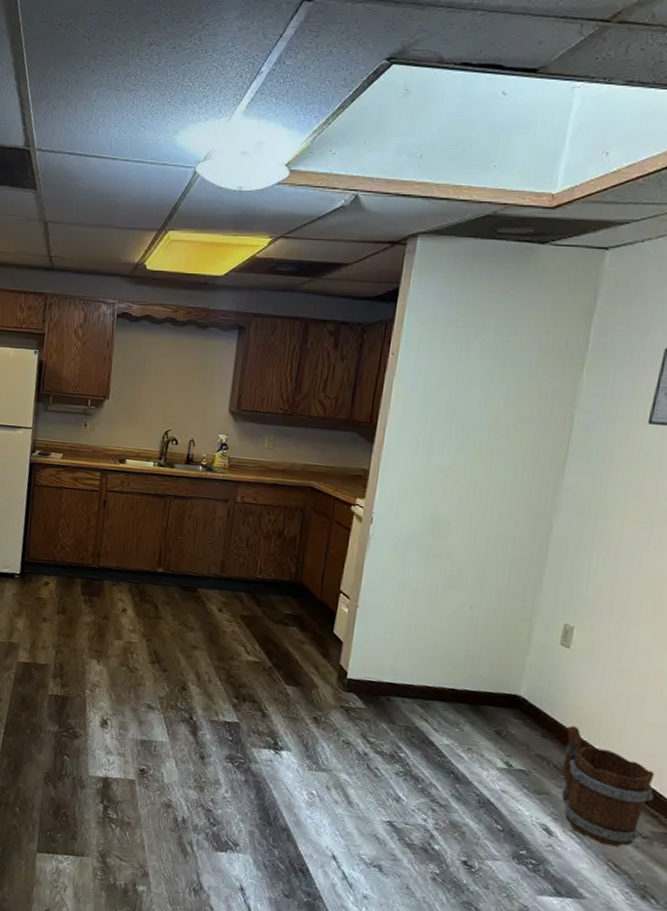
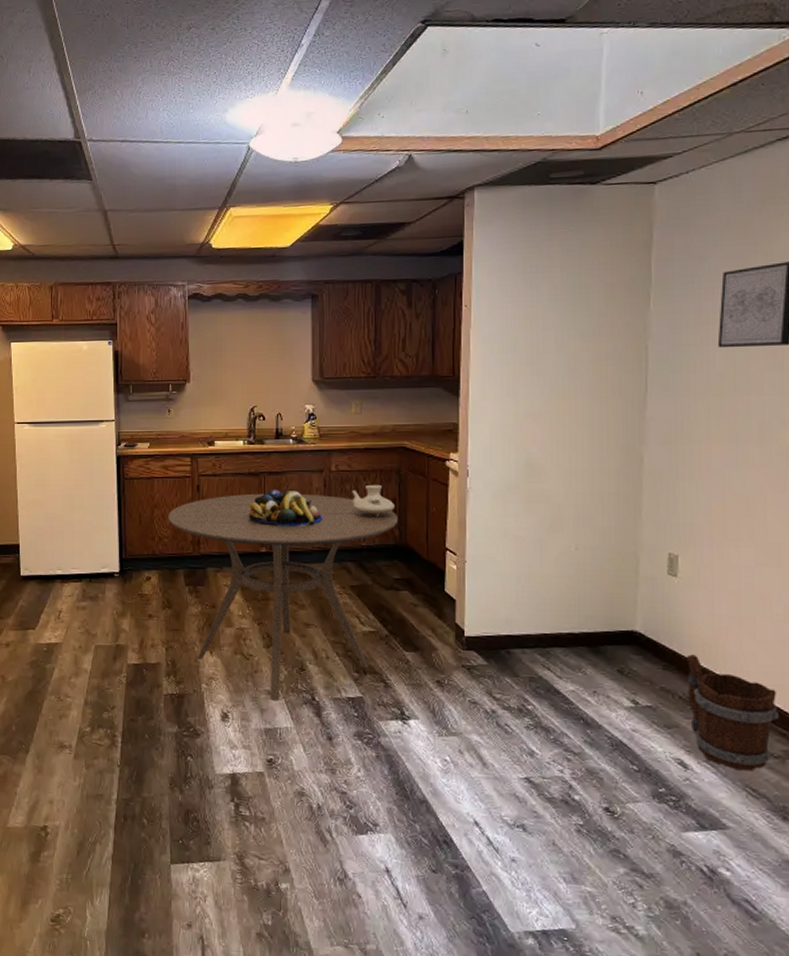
dining table: none [72,513,297,715] -> present [168,493,399,700]
fruit bowl: none [150,512,222,553] -> present [249,489,323,528]
pitcher: none [252,519,295,552] -> present [352,484,394,516]

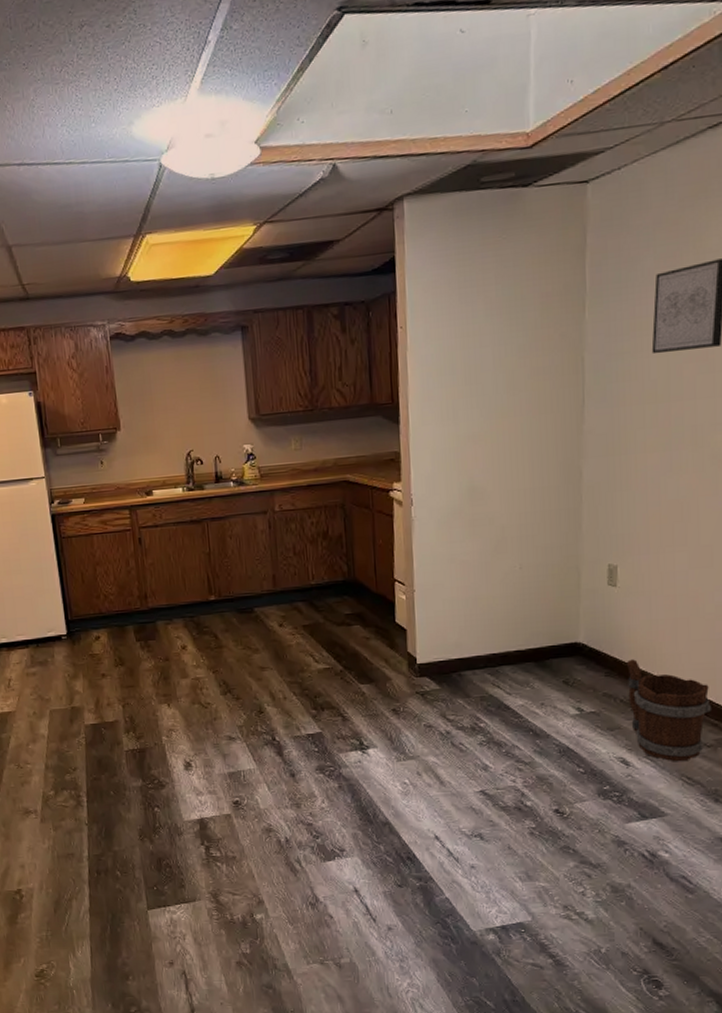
dining table: present [168,493,399,700] -> none [111,536,346,744]
fruit bowl: present [249,489,323,528] -> none [194,535,270,574]
pitcher: present [352,484,394,516] -> none [297,521,341,554]

